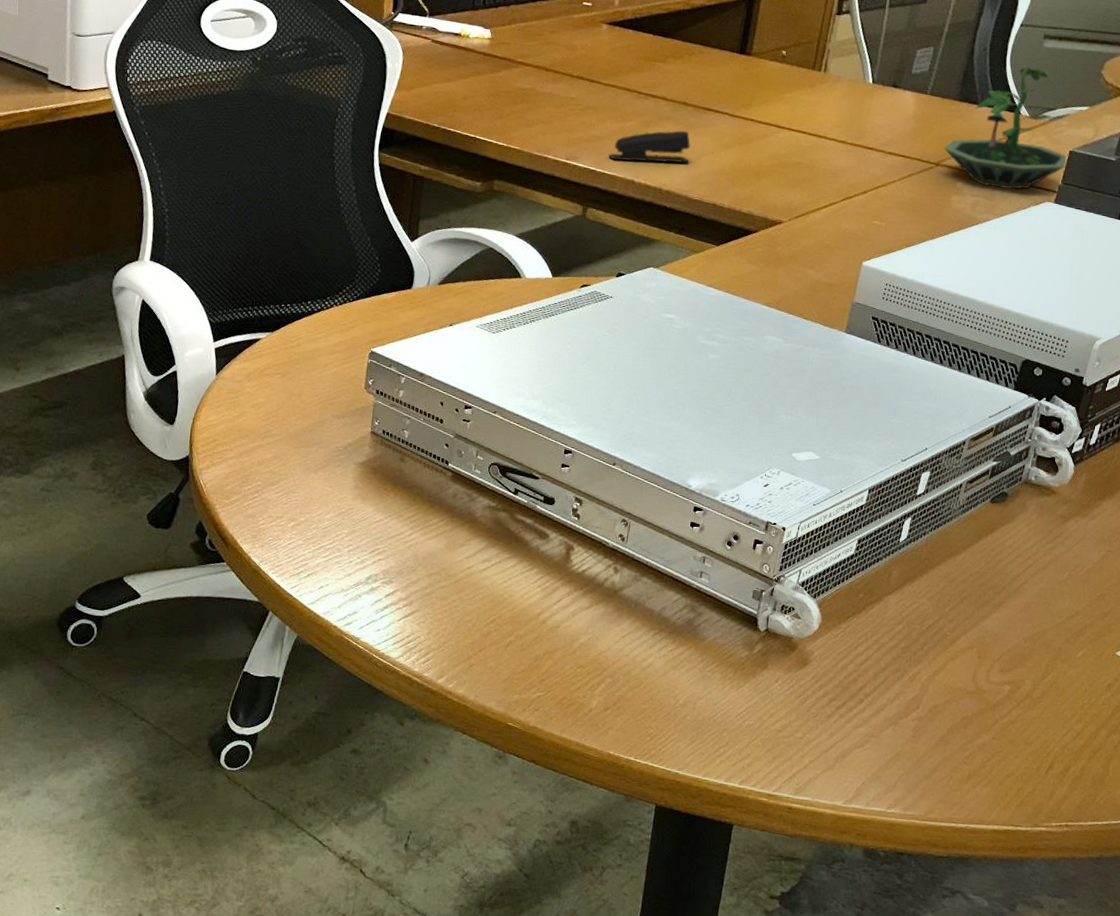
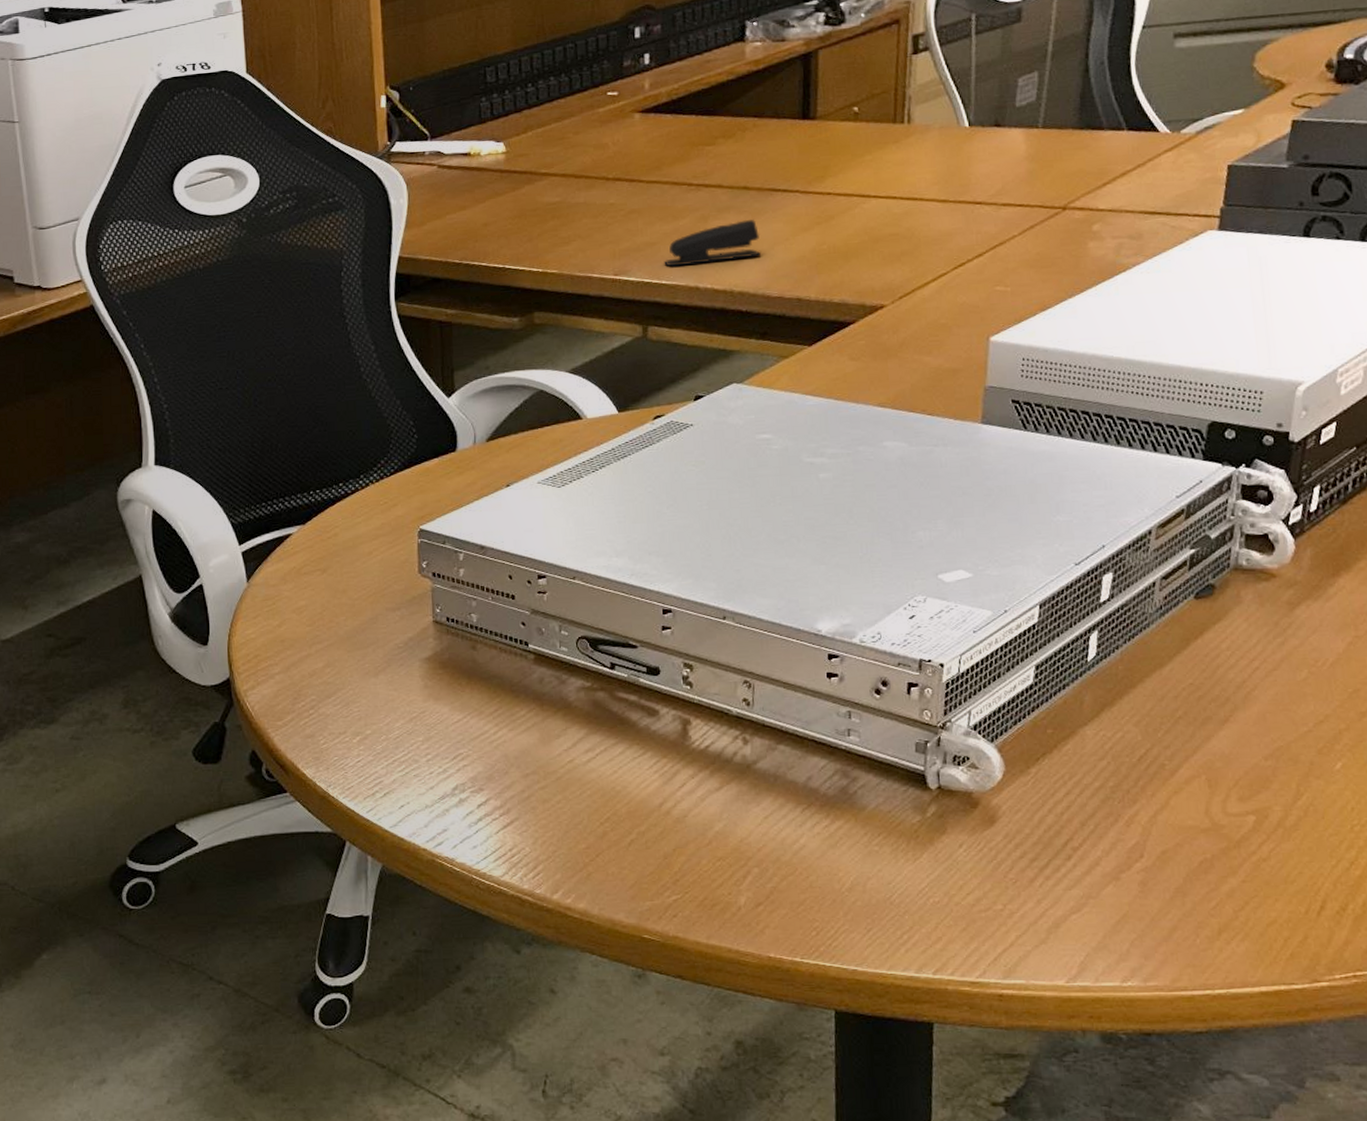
terrarium: present [943,66,1069,190] -> none [1069,73,1228,224]

